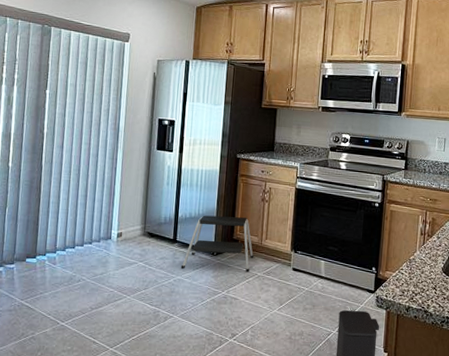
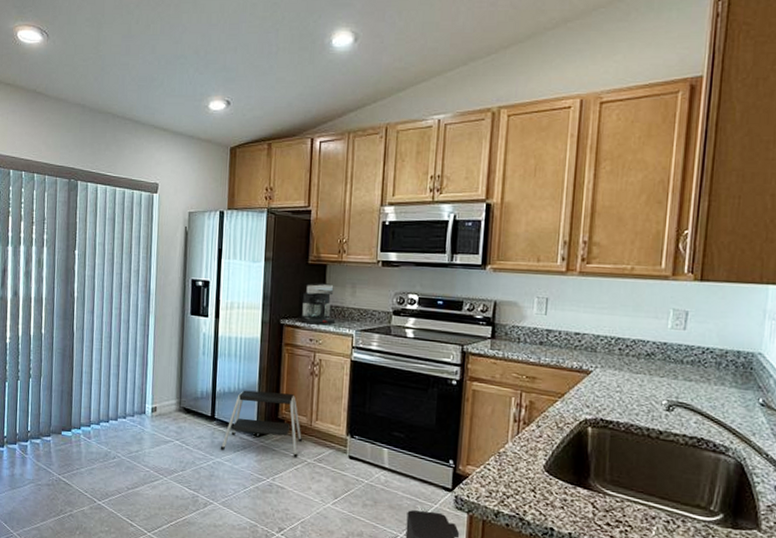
coffee maker: none [252,123,284,159] -> present [298,282,336,325]

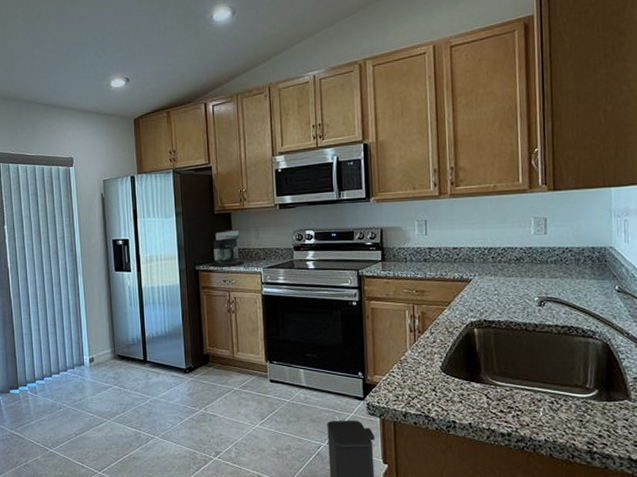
step stool: present [220,390,303,458] -> none [155,331,228,389]

